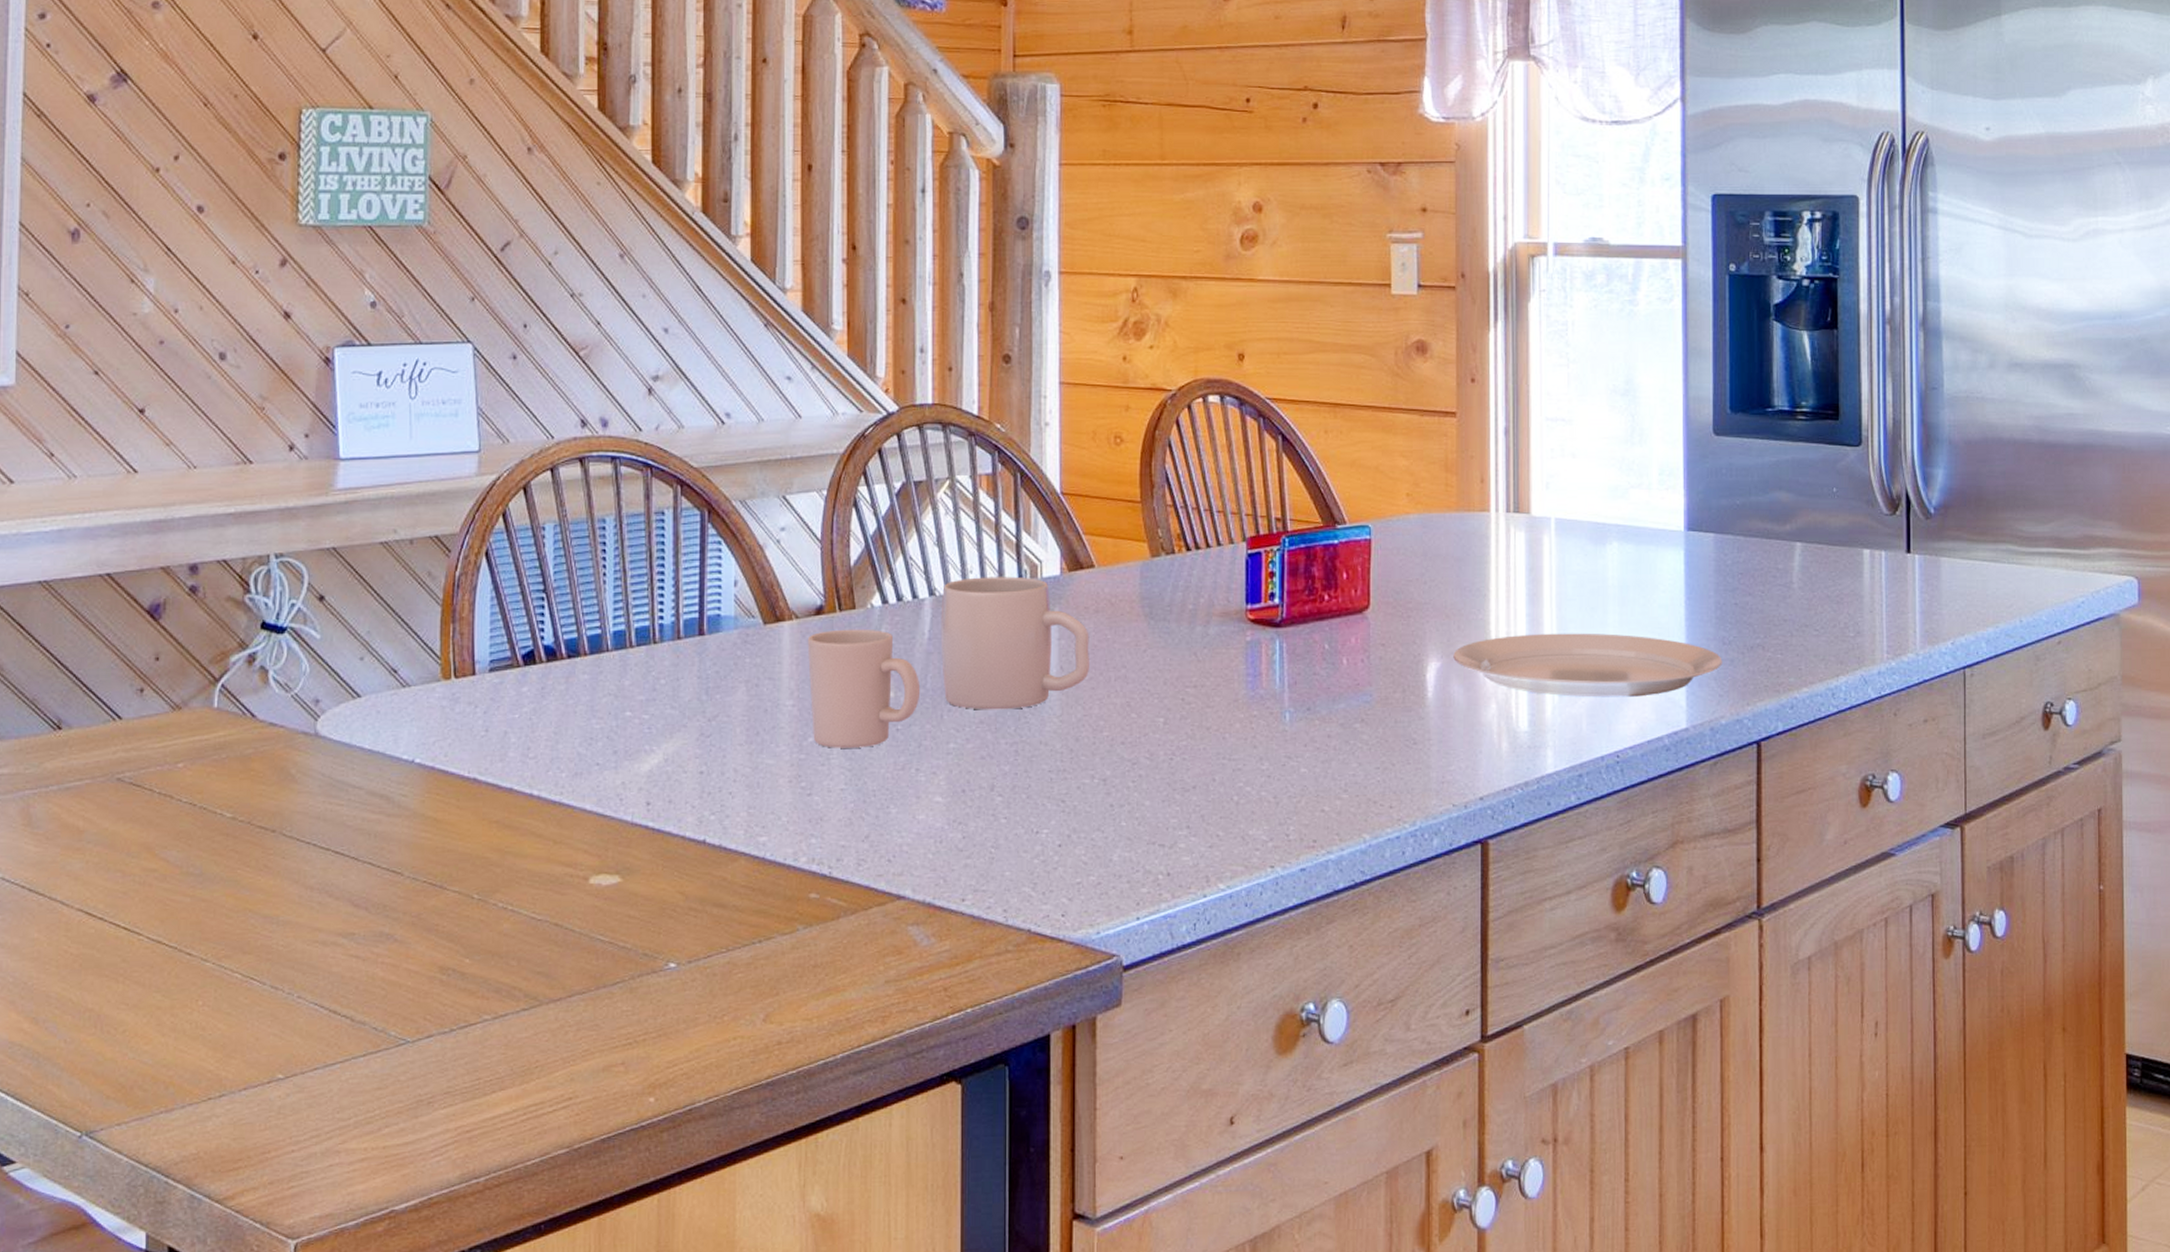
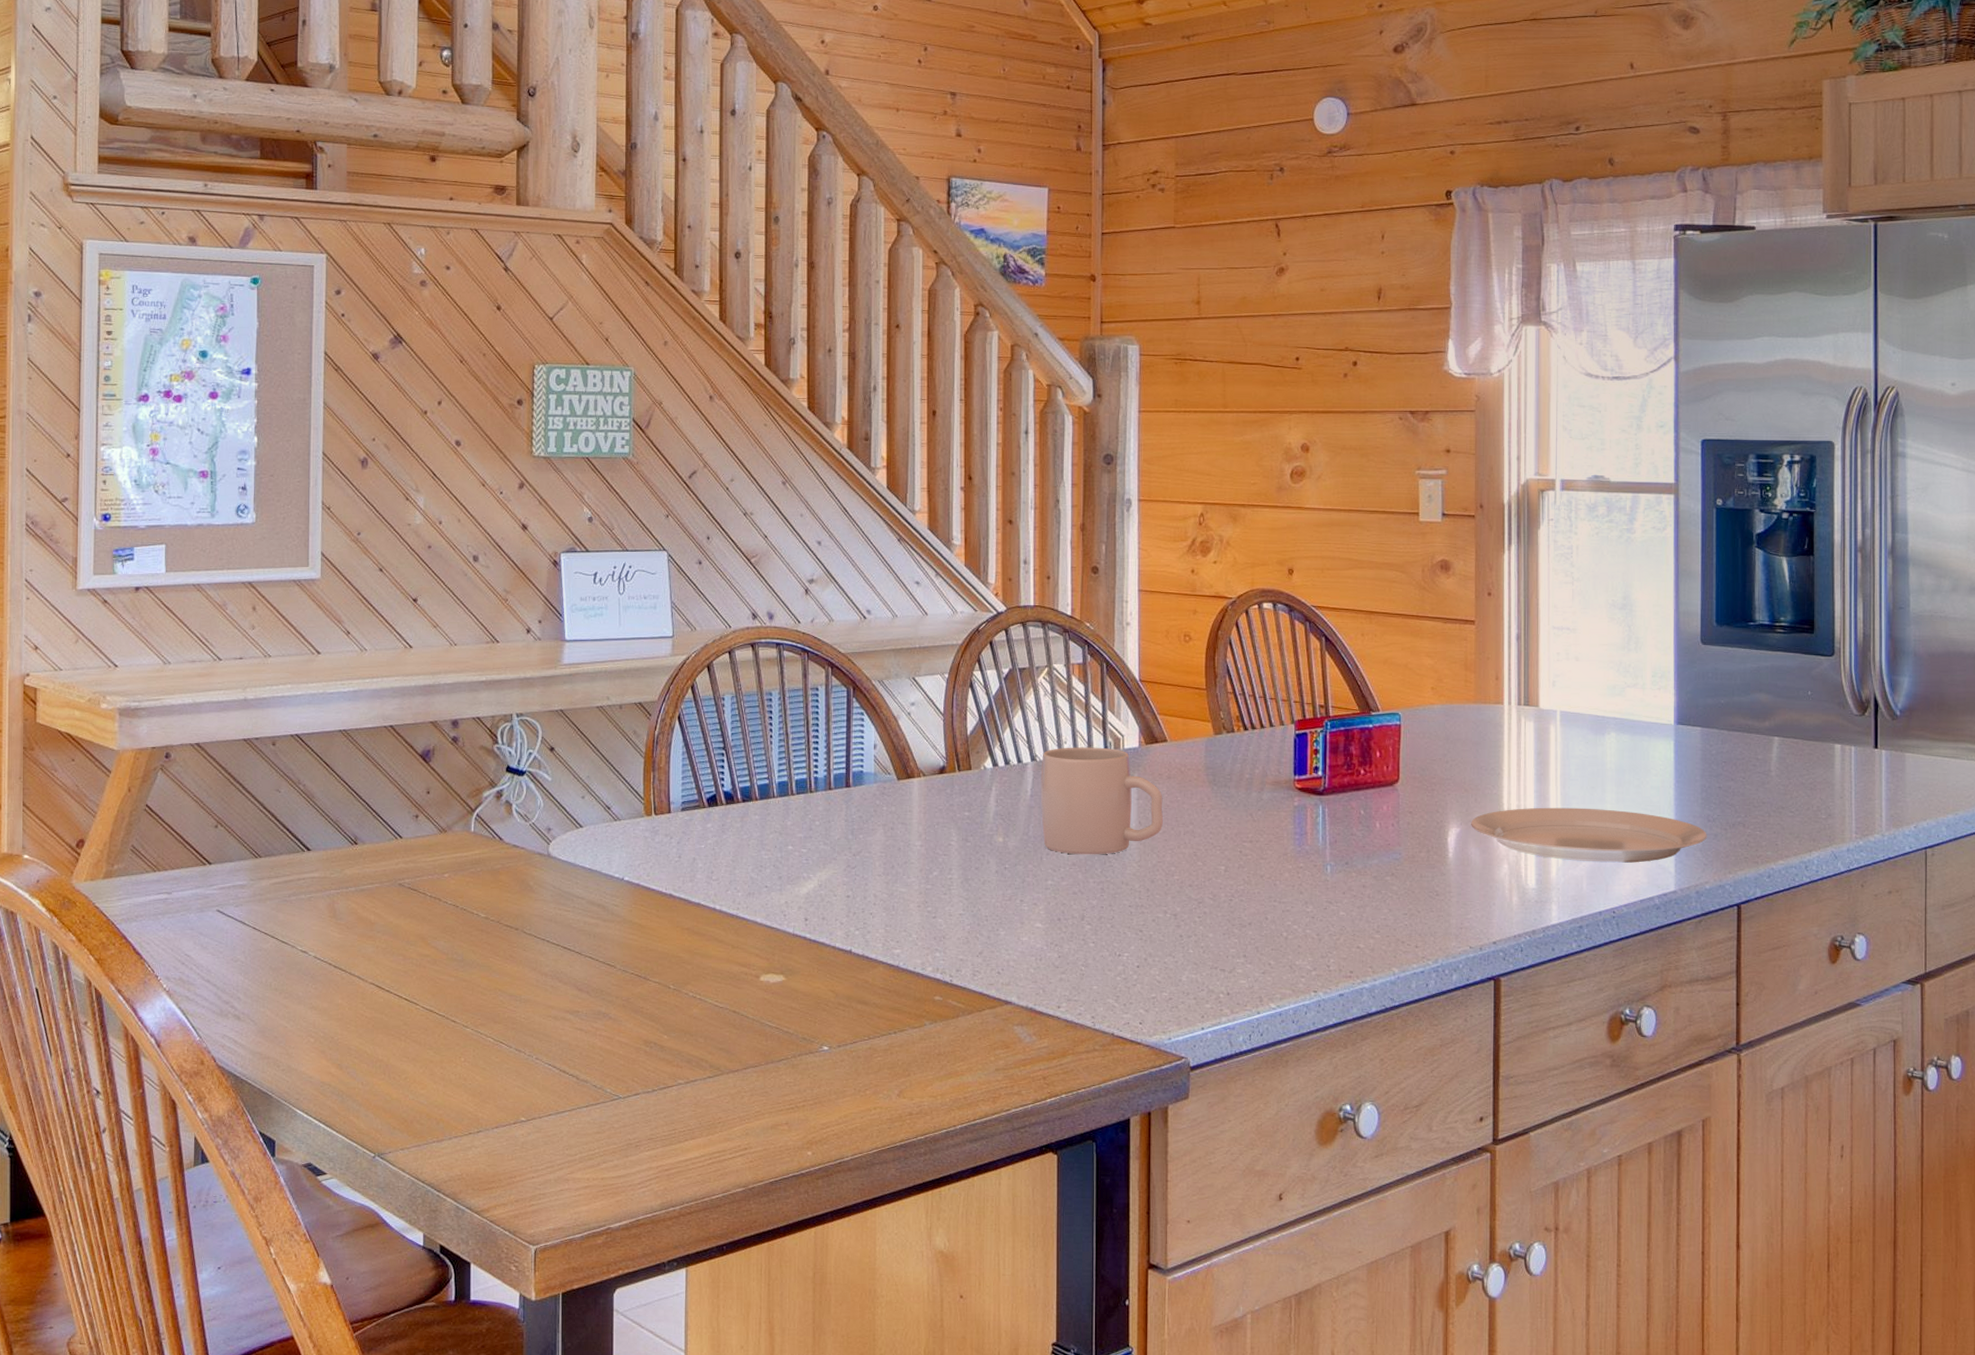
mug: present [807,629,921,748] -> none [932,786,1024,881]

